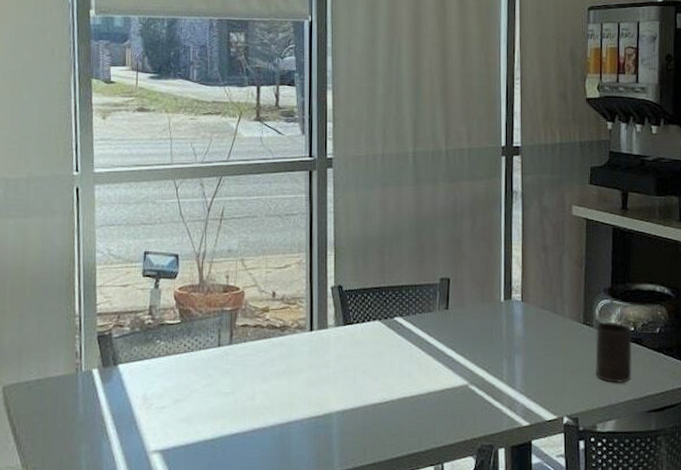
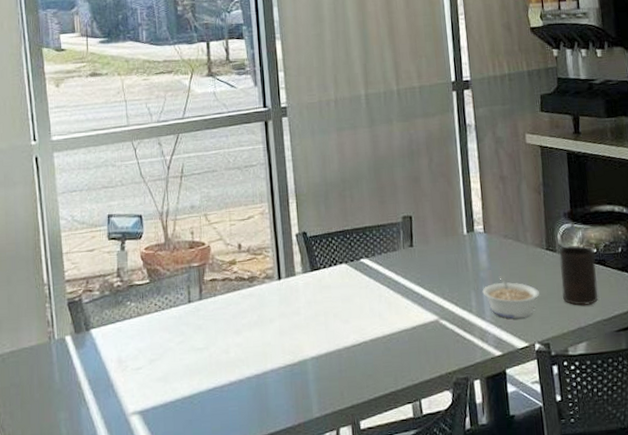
legume: none [515,345,573,390] -> present [482,275,540,319]

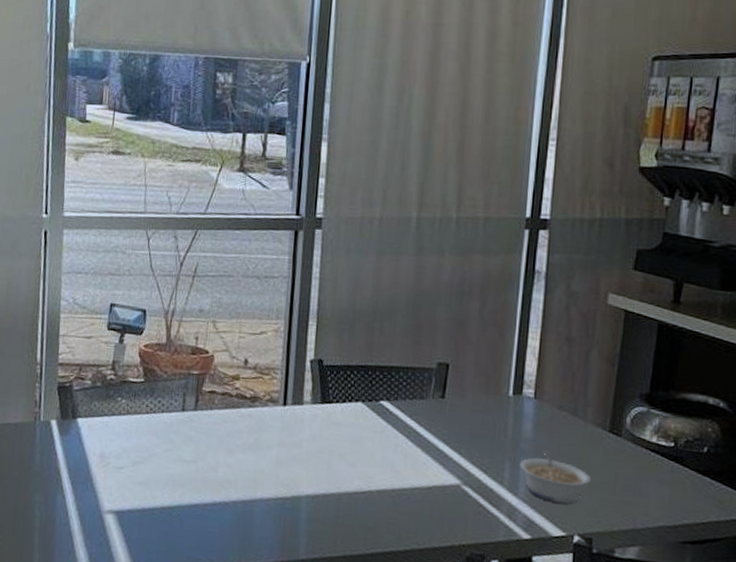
cup: present [559,245,598,306] -> none [620,433,672,506]

